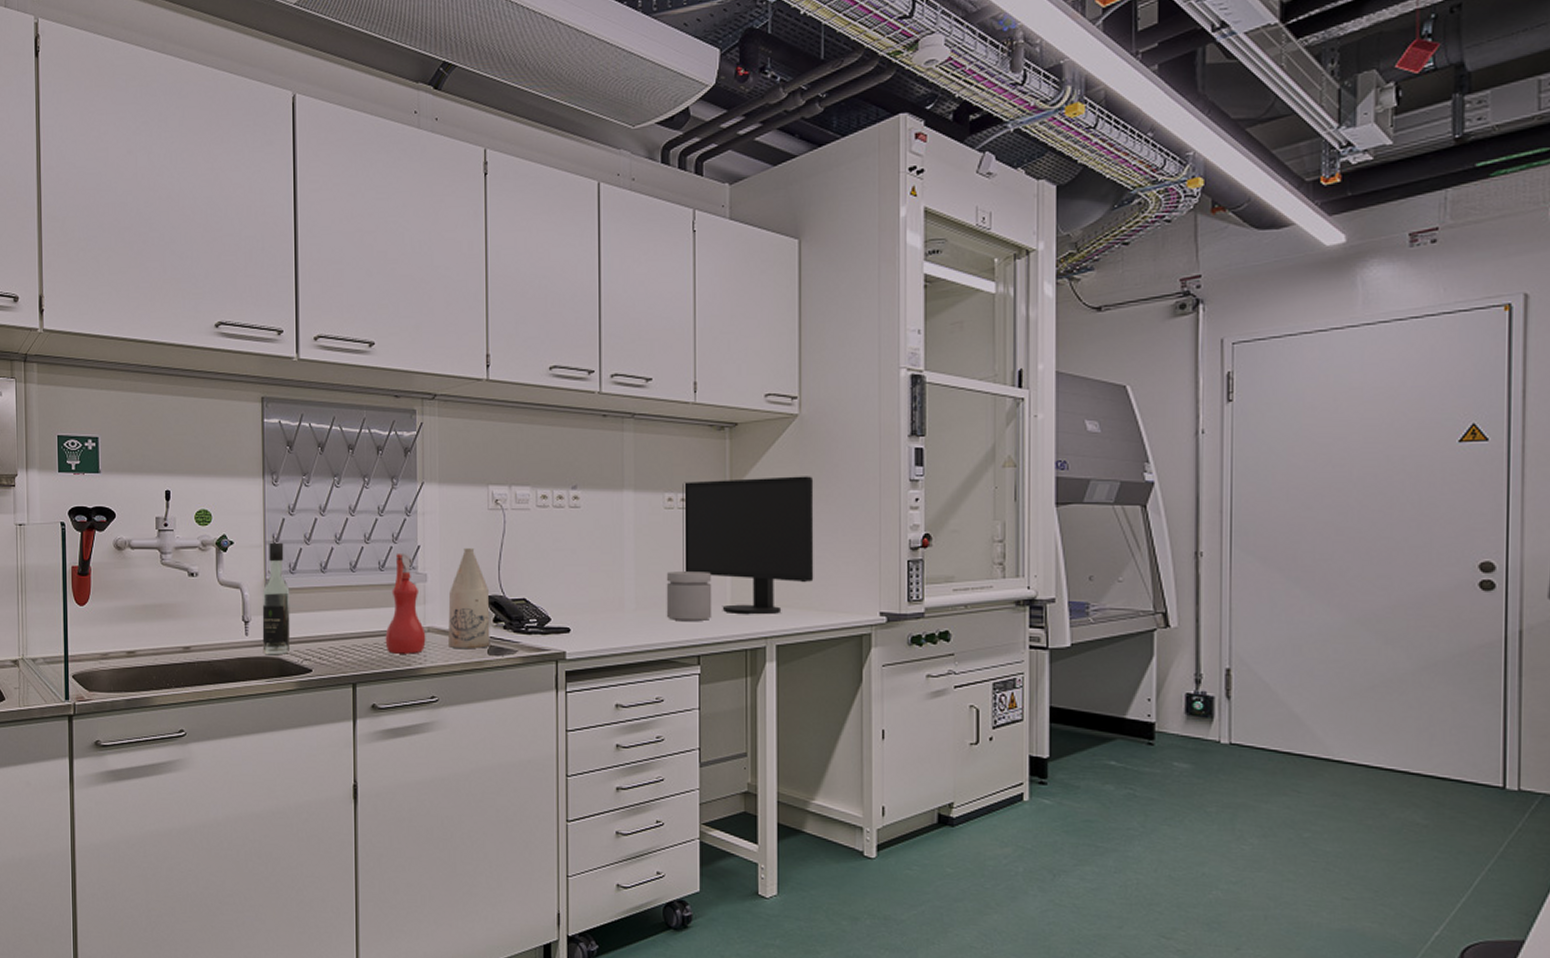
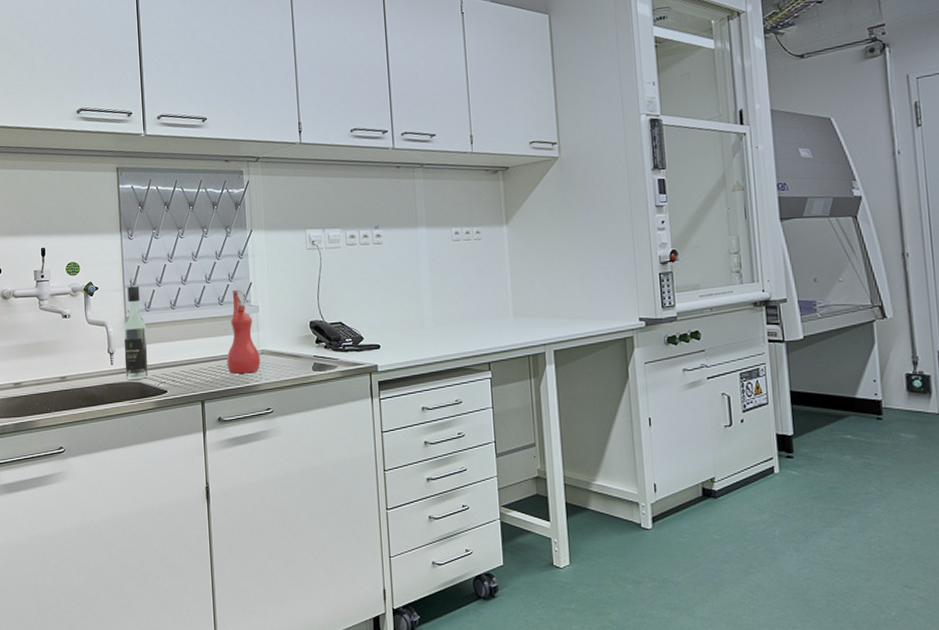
decorative bottle: present [448,548,490,649] -> none [277,282,314,367]
jar: present [666,572,712,622] -> none [457,291,499,335]
computer monitor: present [682,476,814,615] -> none [466,207,582,326]

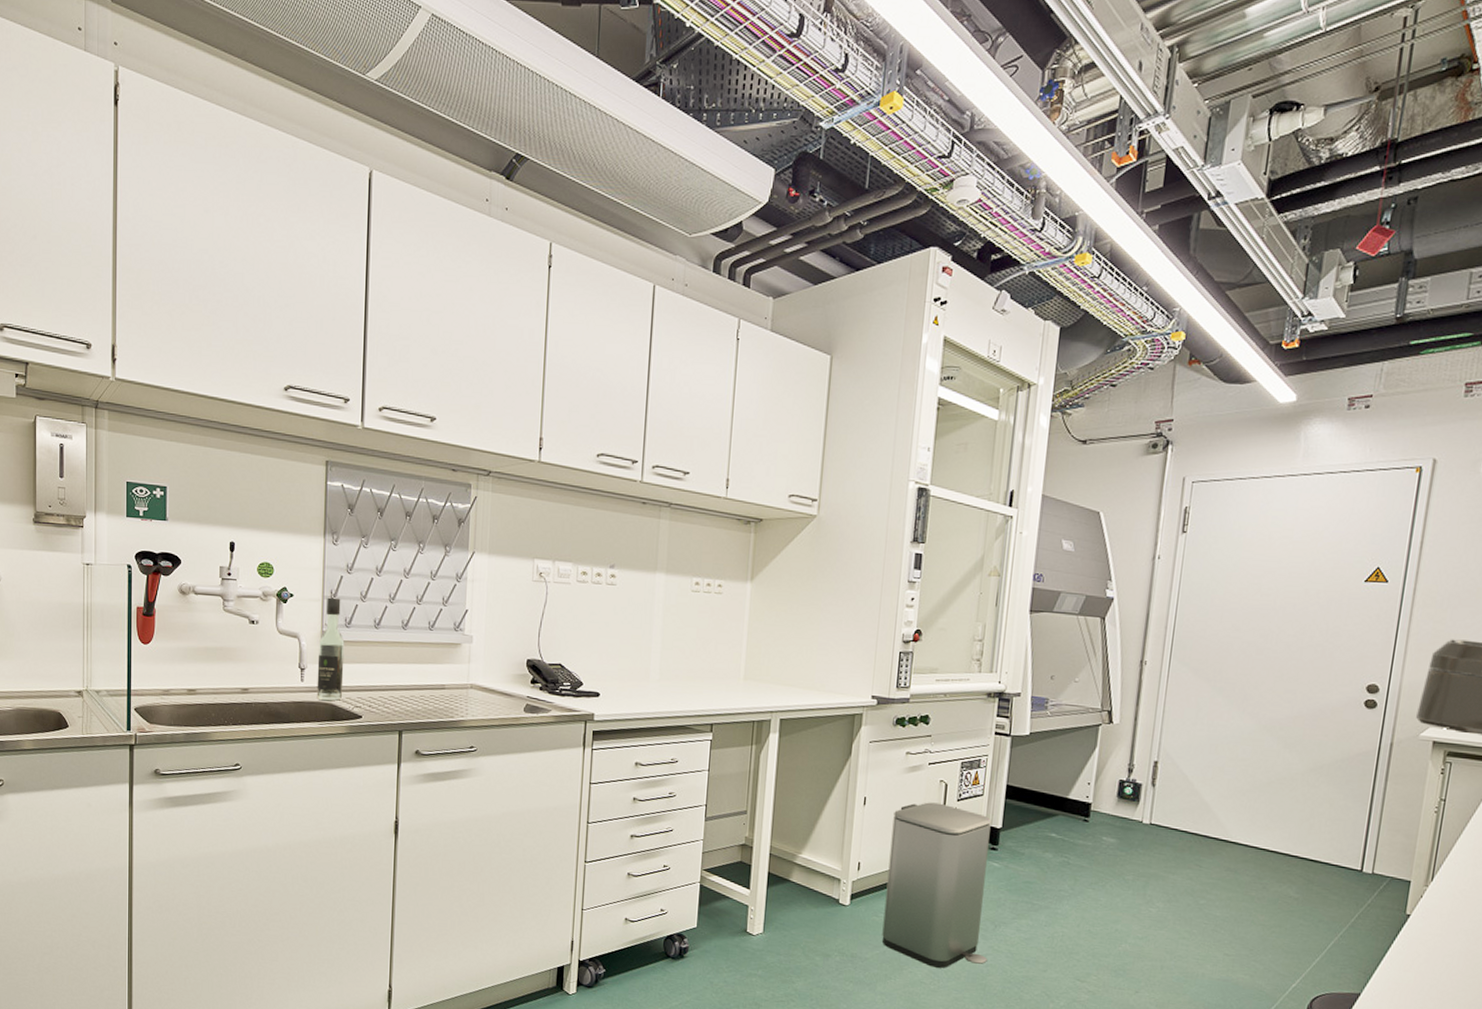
spray bottle: present [226,289,261,374] -> none [431,615,469,708]
pedal bin: none [681,416,805,586] -> present [882,802,991,968]

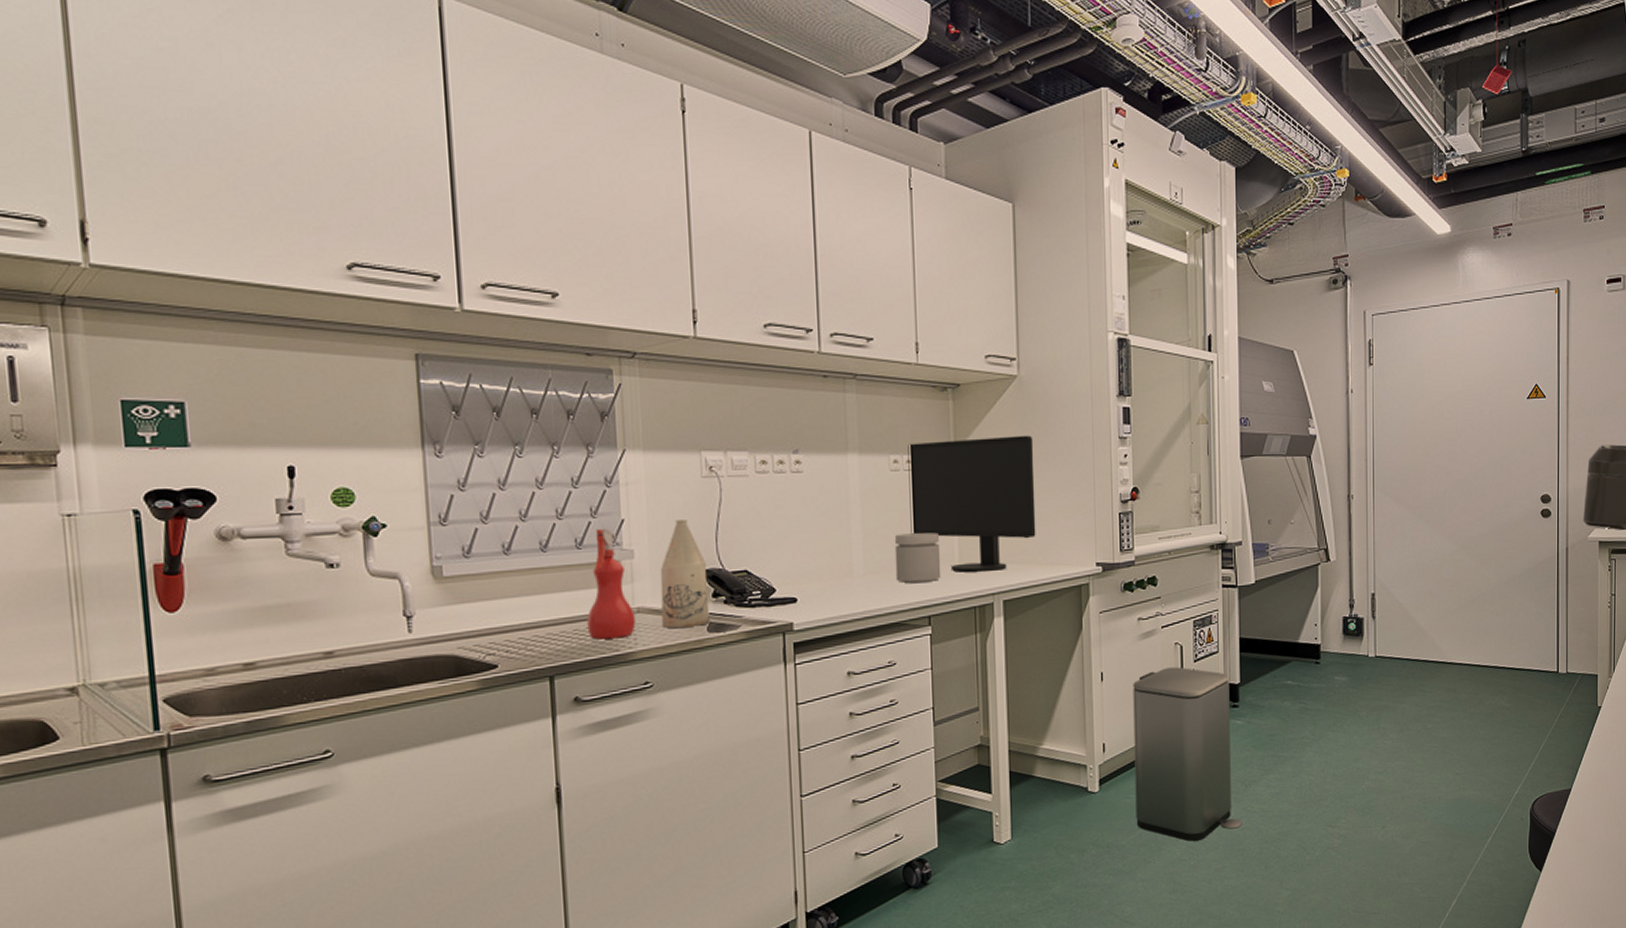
bottle: present [316,597,345,701] -> none [429,522,469,654]
spray bottle: none [431,615,469,708] -> present [587,528,636,640]
decorative bottle: none [489,615,529,706] -> present [660,520,710,629]
jar: none [686,648,729,694] -> present [894,532,942,584]
computer monitor: none [704,568,825,692] -> present [908,435,1036,573]

